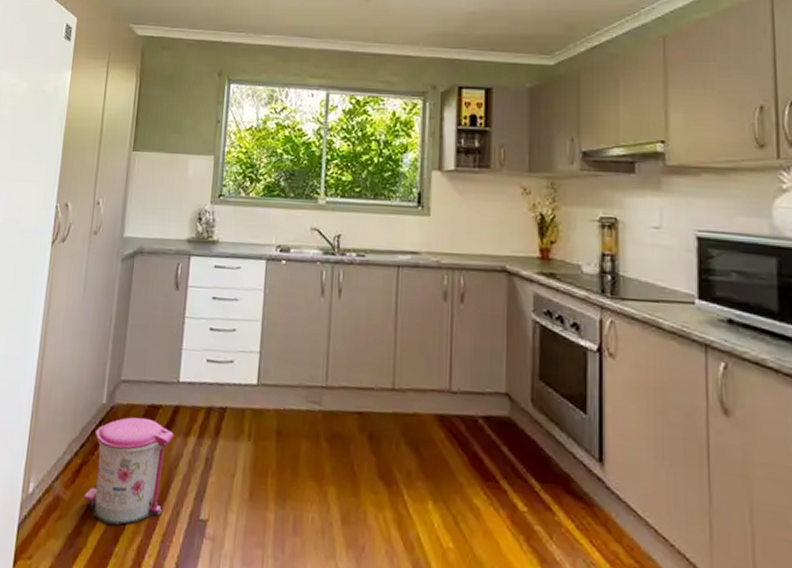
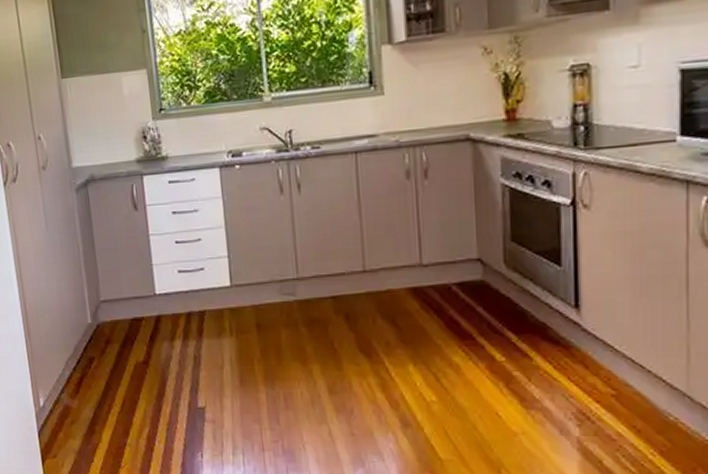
trash can: present [83,417,174,525] -> none [87,330,163,422]

